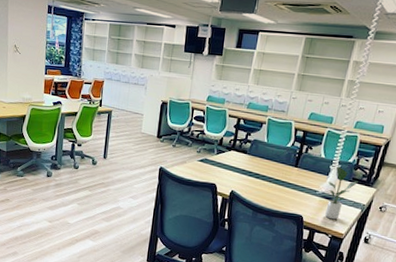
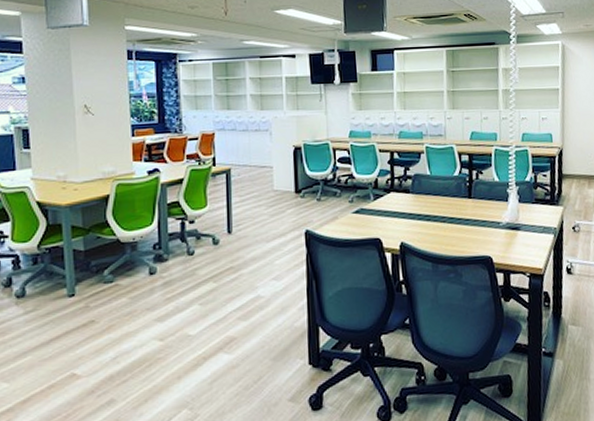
potted plant: present [325,166,358,220] -> none [508,188,542,254]

